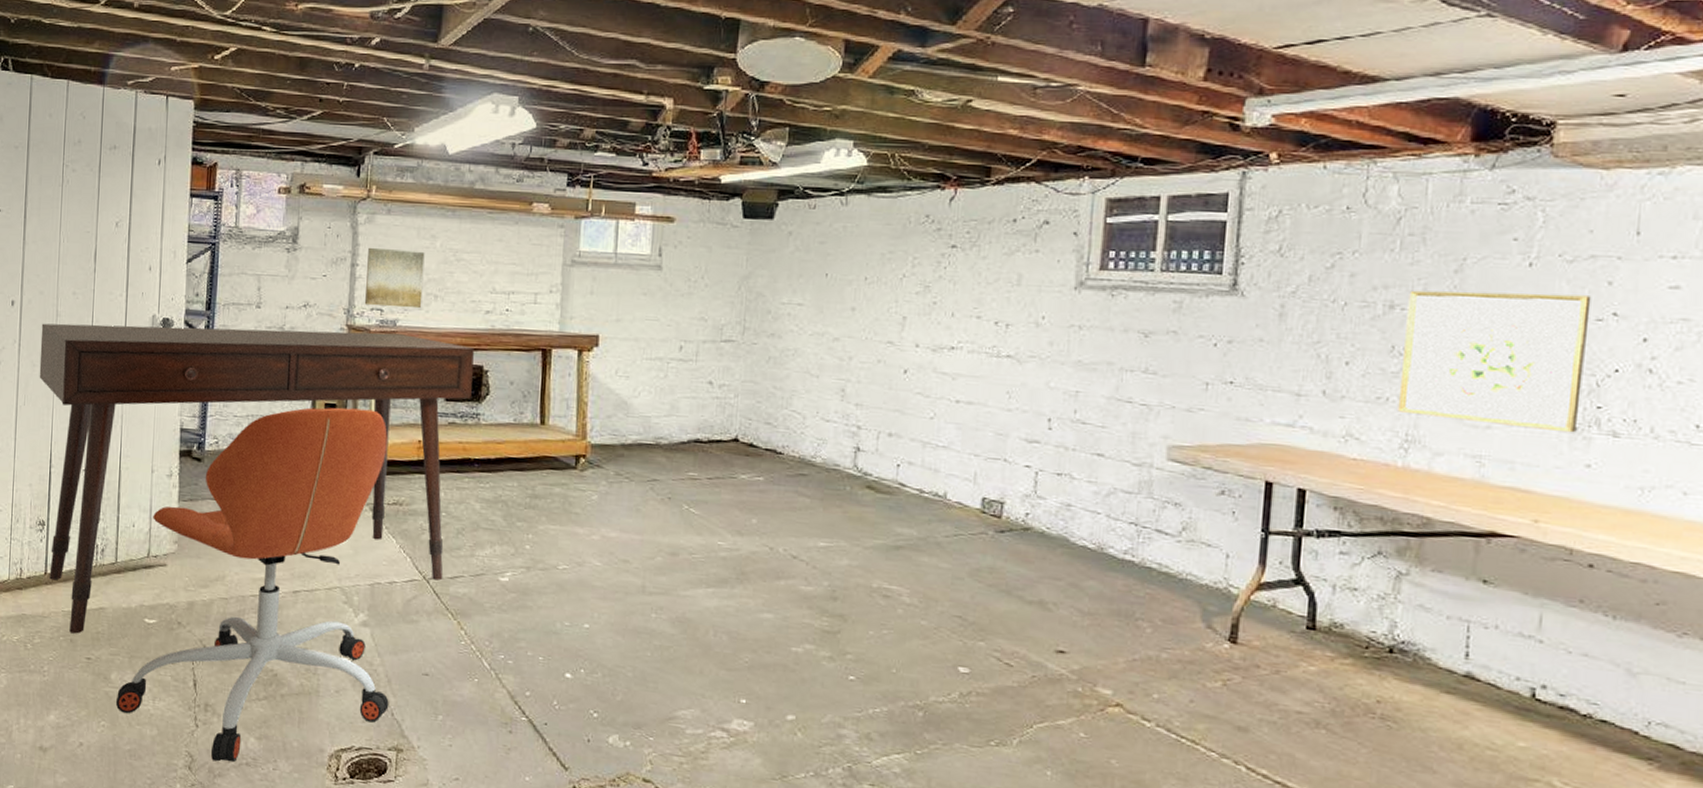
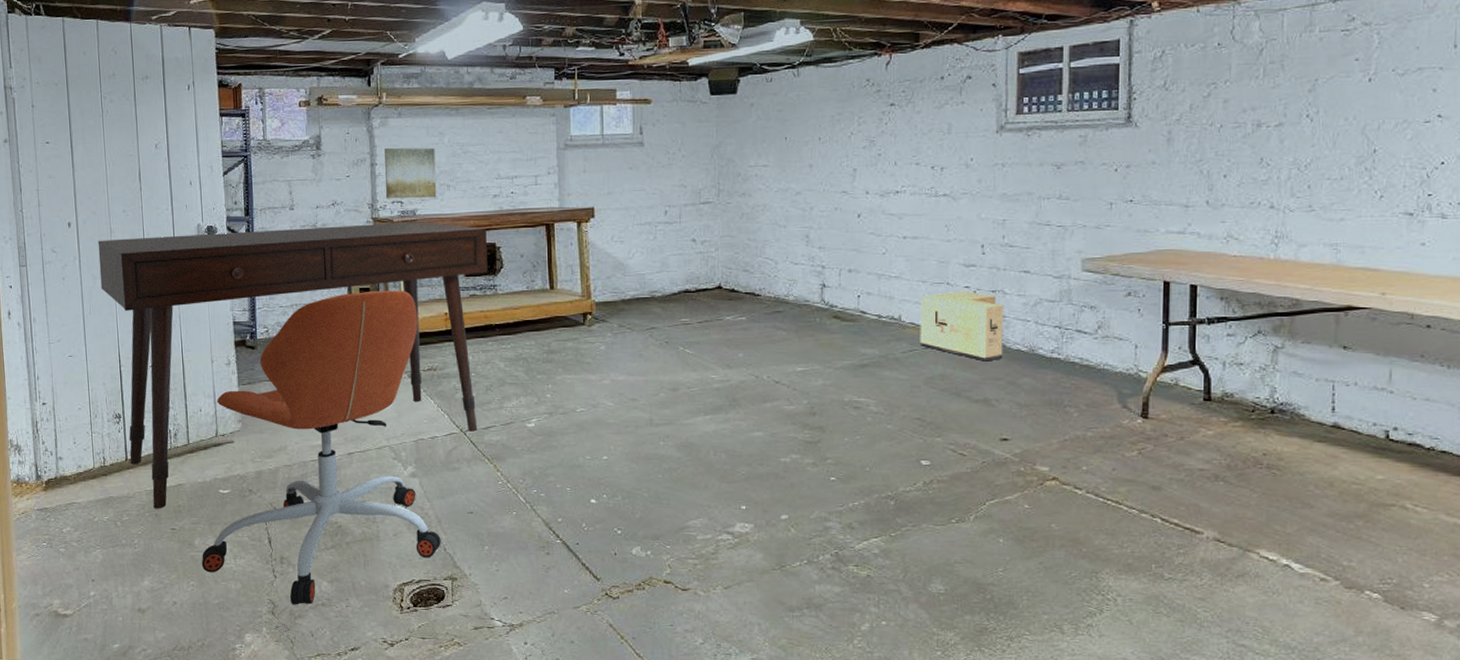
cardboard box: none [967,470,1070,557] -> present [920,291,1004,362]
wall art: present [1397,290,1592,433] -> none [1268,102,1420,218]

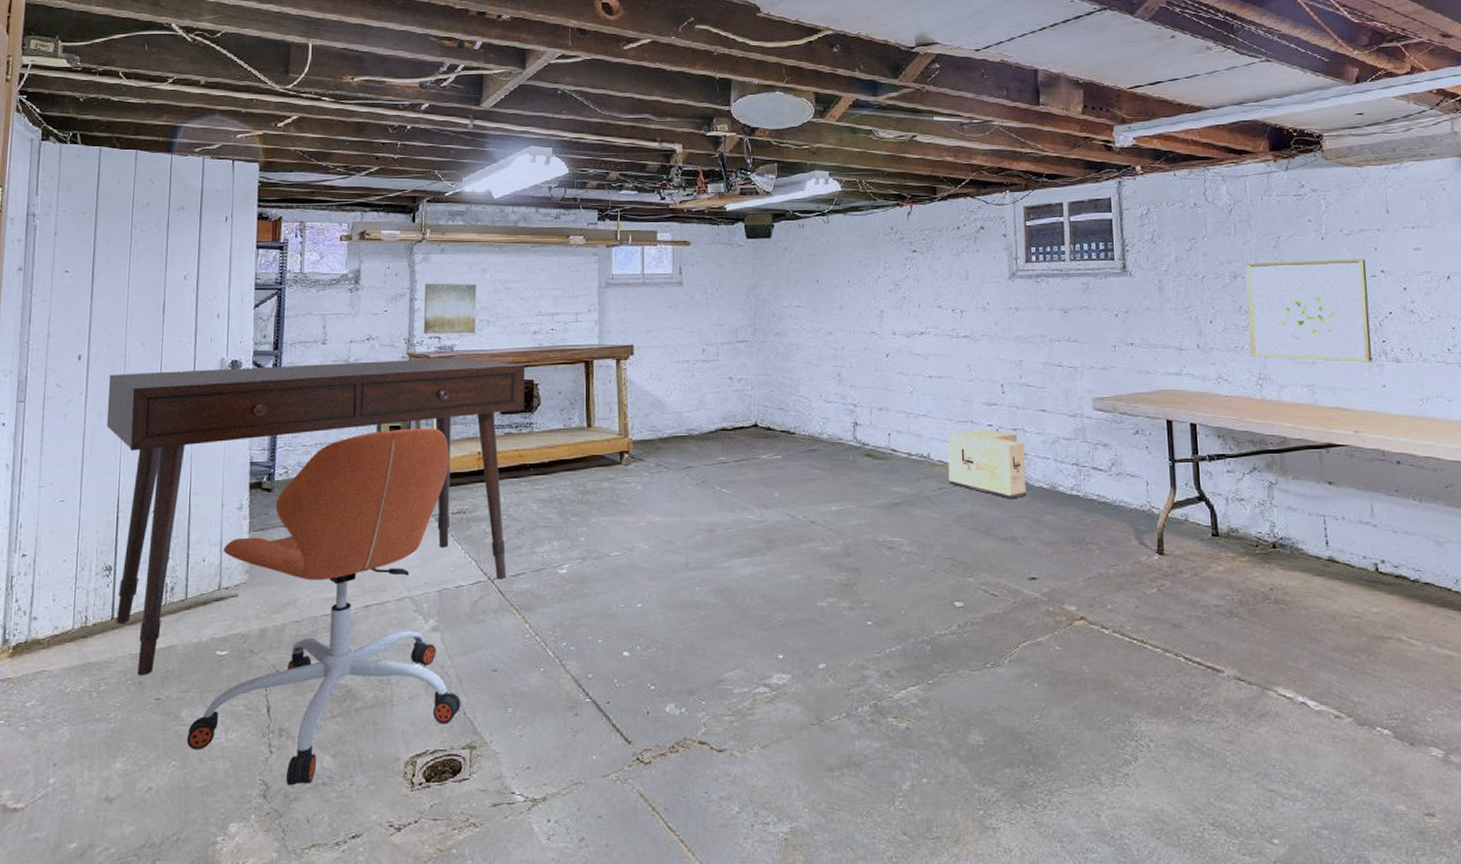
wall art: none [1268,102,1420,218] -> present [1245,259,1372,362]

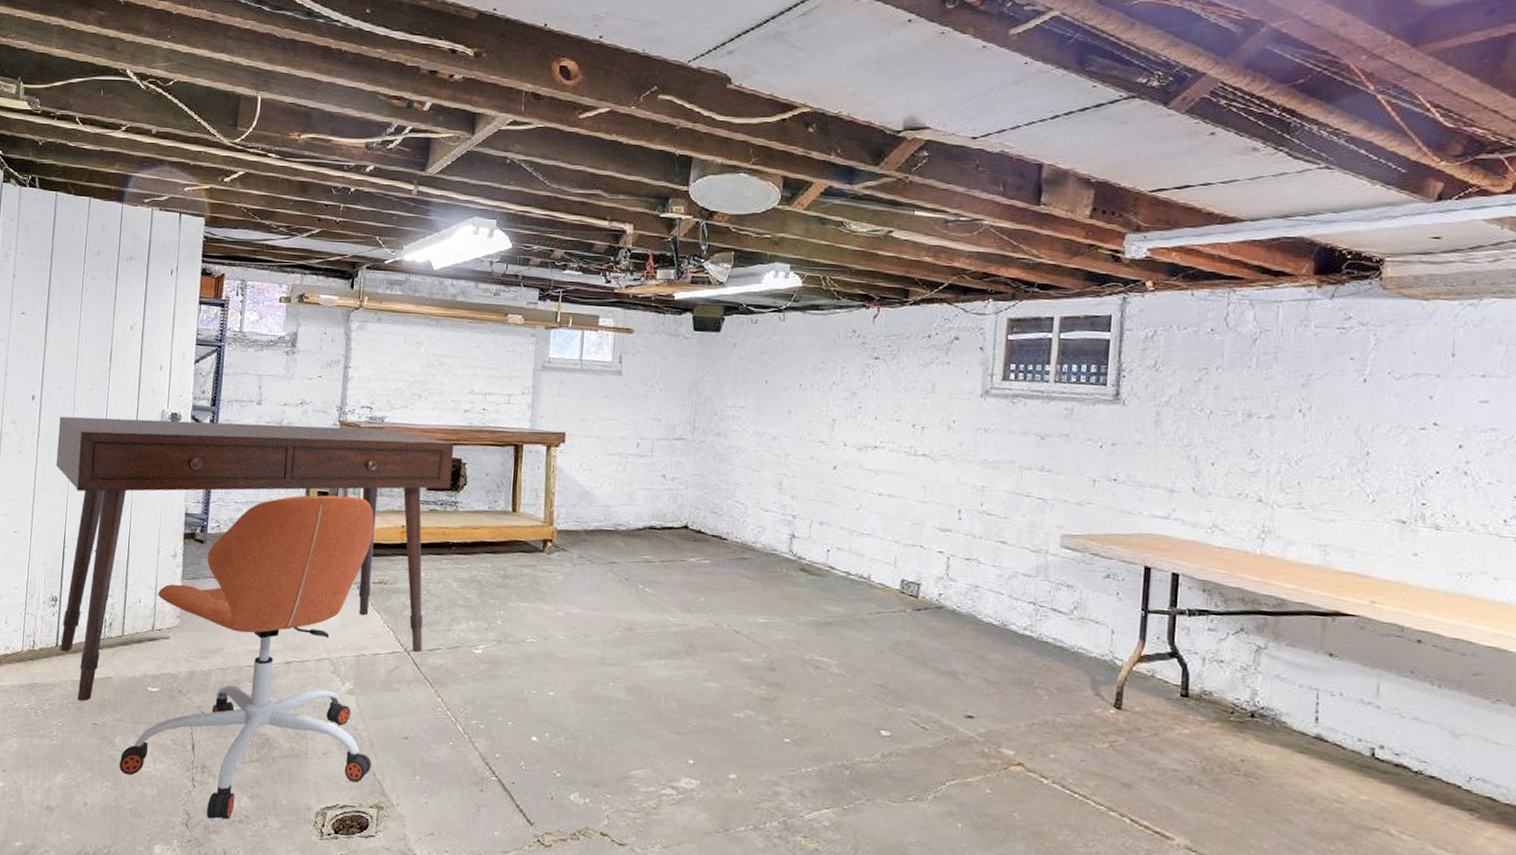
wall art: present [423,283,477,335] -> none [355,351,411,407]
cardboard box: present [947,429,1027,499] -> none [888,555,977,632]
wall art: present [1245,259,1372,362] -> none [1255,401,1416,526]

